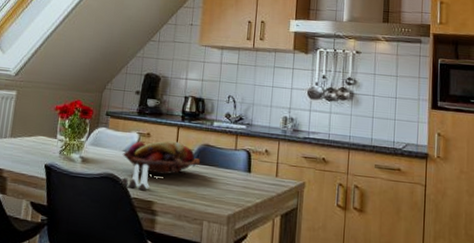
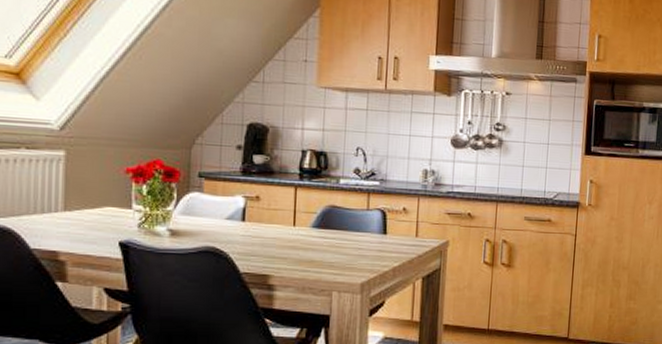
salt and pepper shaker set: present [120,164,149,191] -> none [225,233,263,264]
fruit basket: present [122,140,200,177] -> none [225,204,325,244]

